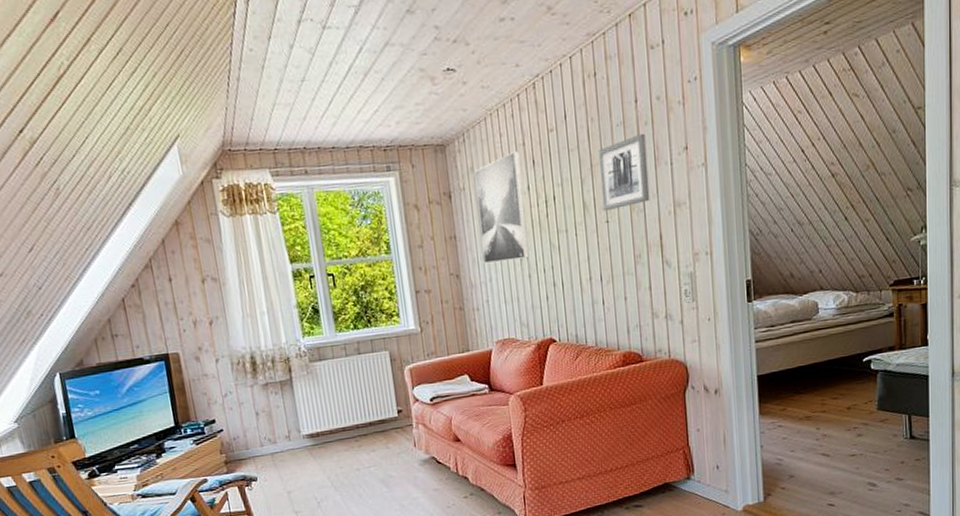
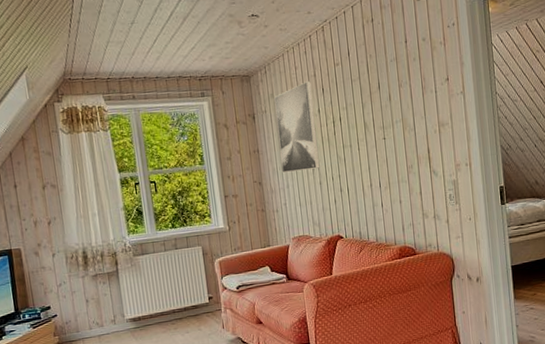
wall art: present [598,133,650,211] -> none [376,67,419,130]

